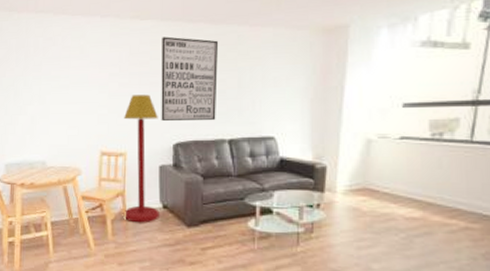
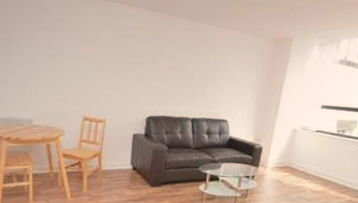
floor lamp: present [123,94,160,223] -> none [98,71,137,181]
wall art: present [161,36,219,122] -> none [138,24,193,101]

